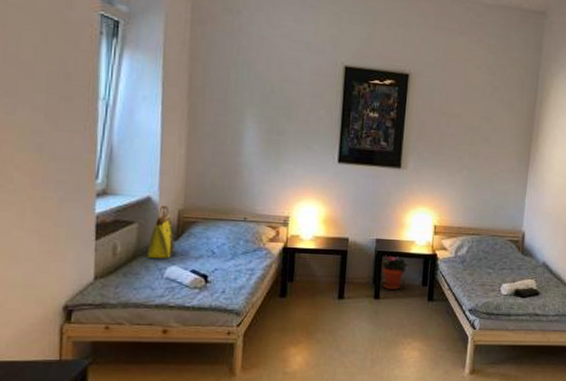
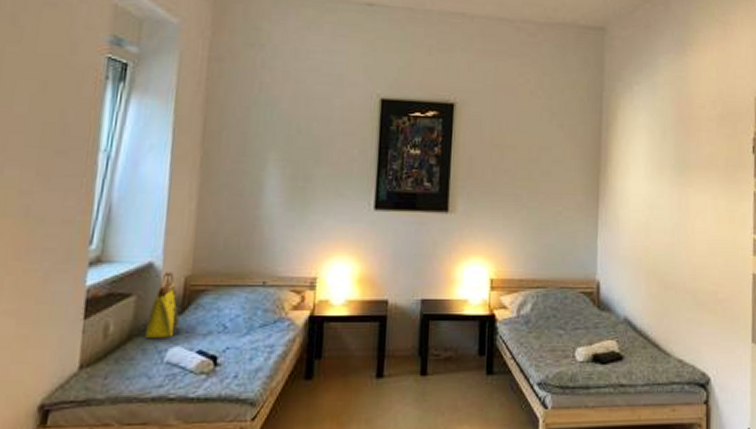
potted plant: present [381,255,408,289] -> none [427,319,461,362]

